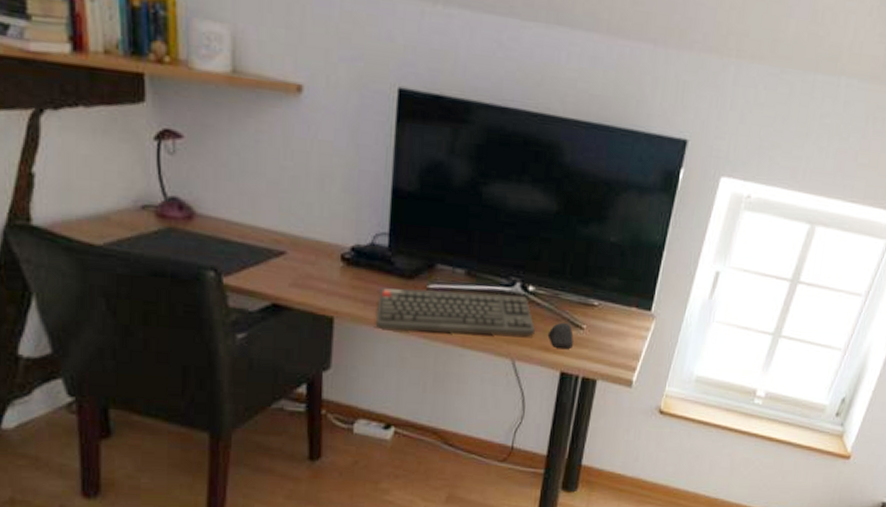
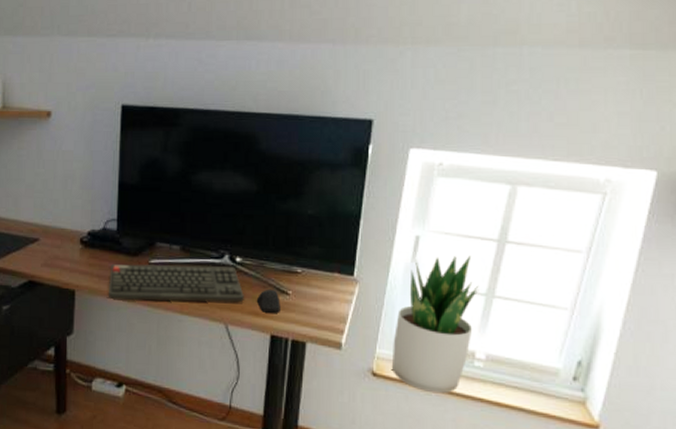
planter: none [678,294,769,431] -> present [391,255,479,394]

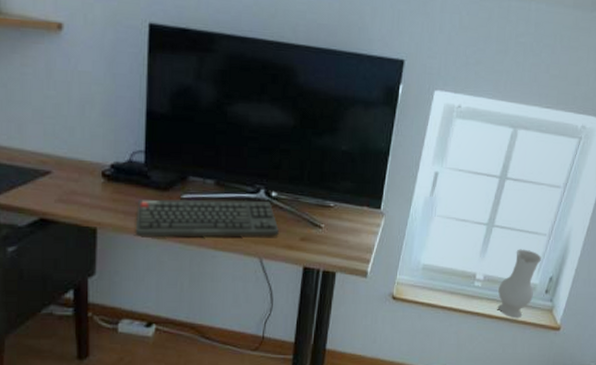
computer mouse: present [256,289,280,313] -> none [290,223,314,246]
planter: present [391,255,479,394] -> none [408,190,483,311]
ceramic jug: none [507,324,563,410] -> present [497,249,541,319]

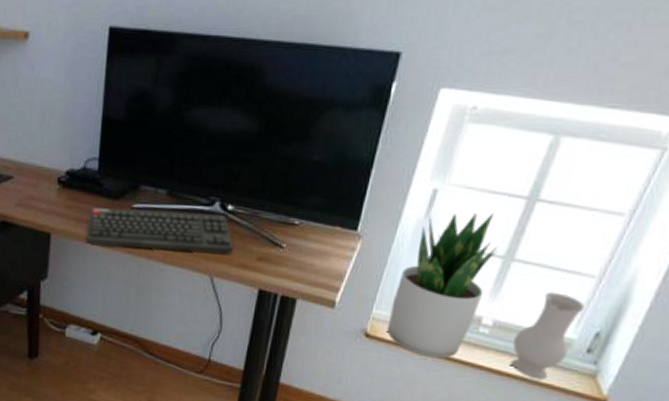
planter: none [408,190,483,311] -> present [386,213,498,360]

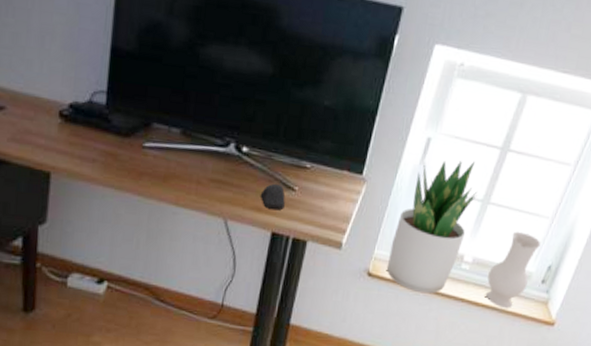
computer keyboard: present [86,206,233,253] -> none [92,144,248,196]
computer mouse: none [246,240,273,267] -> present [260,183,286,210]

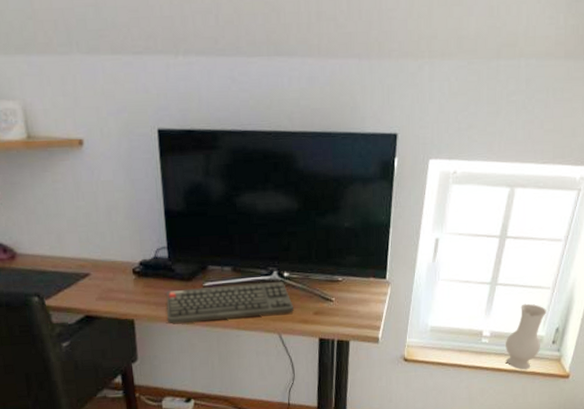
computer keyboard: none [92,144,248,196] -> present [166,282,294,324]
computer mouse: present [260,183,286,210] -> none [304,298,326,319]
planter: present [386,160,478,294] -> none [419,251,486,369]

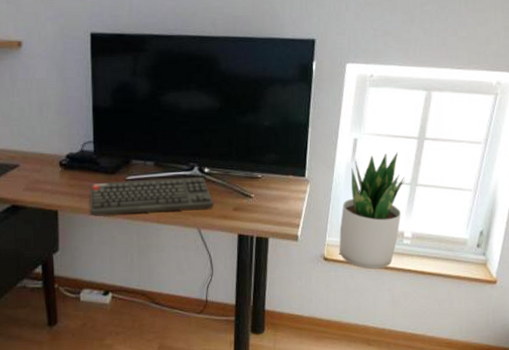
planter: none [419,251,486,369] -> present [339,152,405,270]
ceramic jug: present [506,303,546,370] -> none [428,205,469,274]

